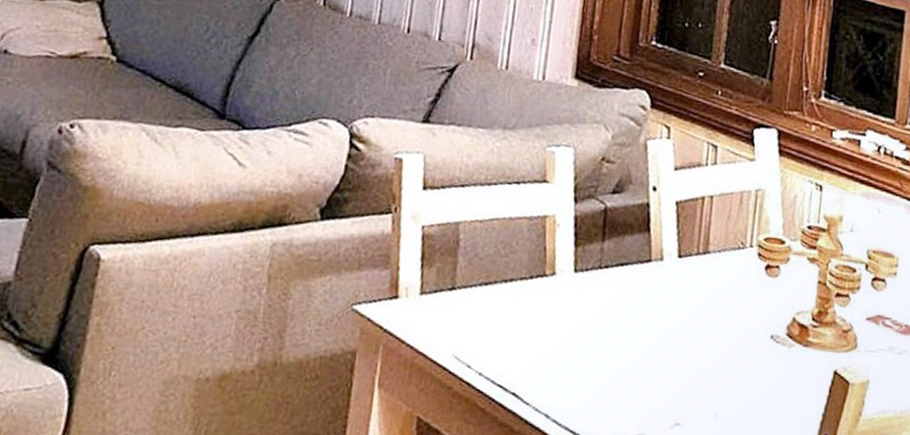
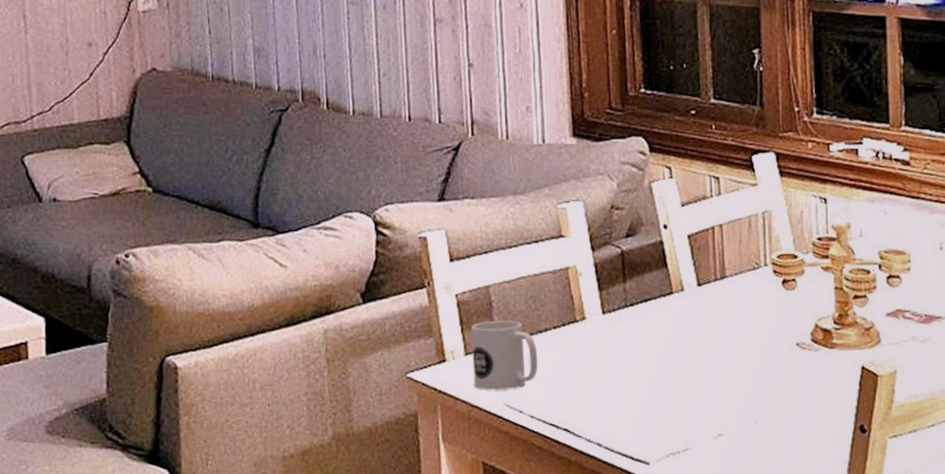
mug: none [423,260,499,340] -> present [471,320,538,390]

